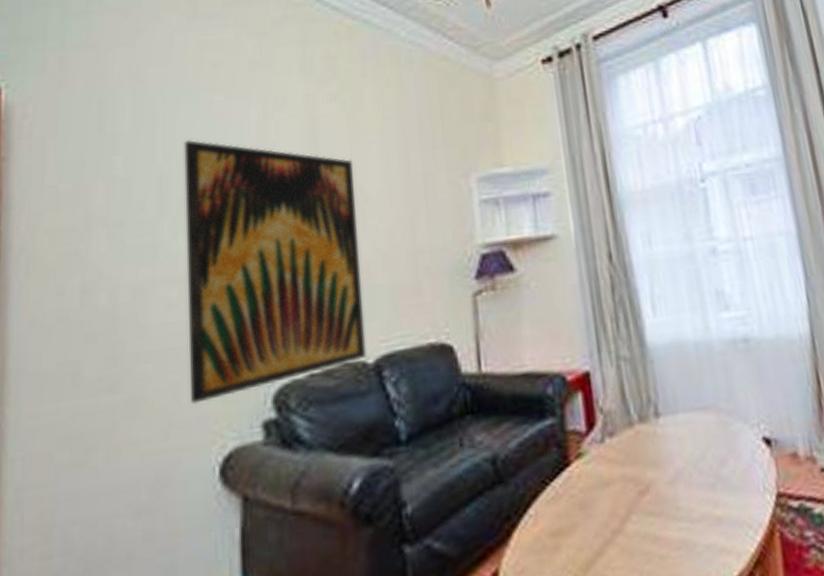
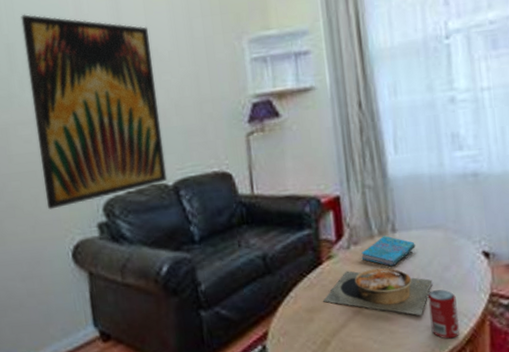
bowl: none [572,466,708,531] -> present [323,267,432,316]
cover: none [618,422,684,464] -> present [361,235,416,267]
beverage can: none [703,491,745,562] -> present [428,289,460,339]

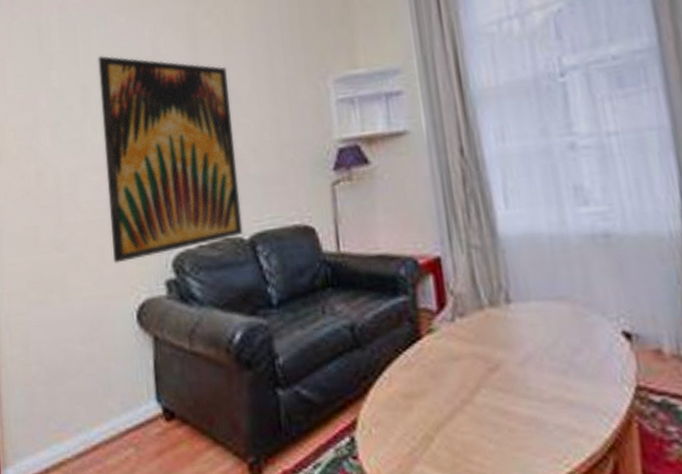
bowl: present [323,267,432,316] -> none [423,346,560,411]
cover: present [361,235,416,267] -> none [468,307,536,346]
beverage can: present [428,289,460,339] -> none [554,378,599,444]

